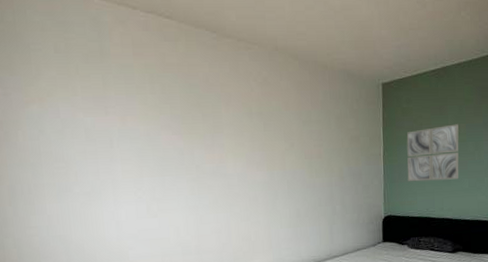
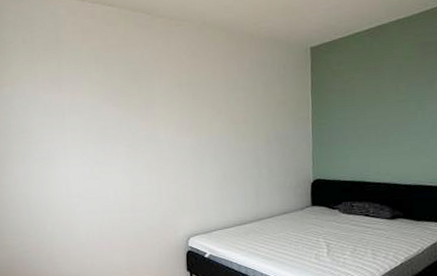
wall art: present [406,124,459,182] -> none [337,83,398,145]

